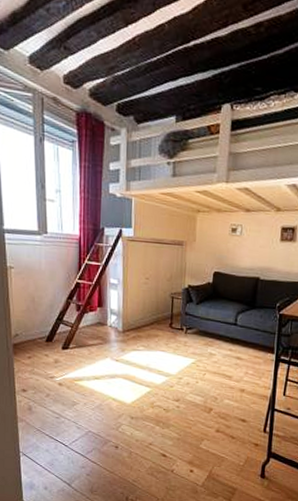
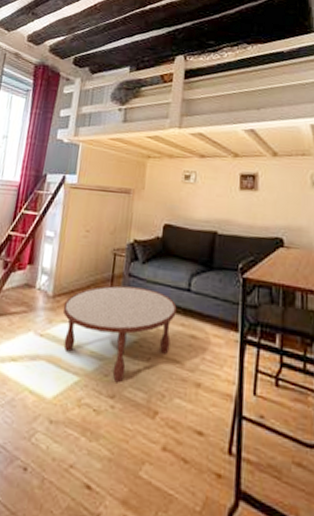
coffee table: none [132,322,226,392] -> present [62,285,177,384]

